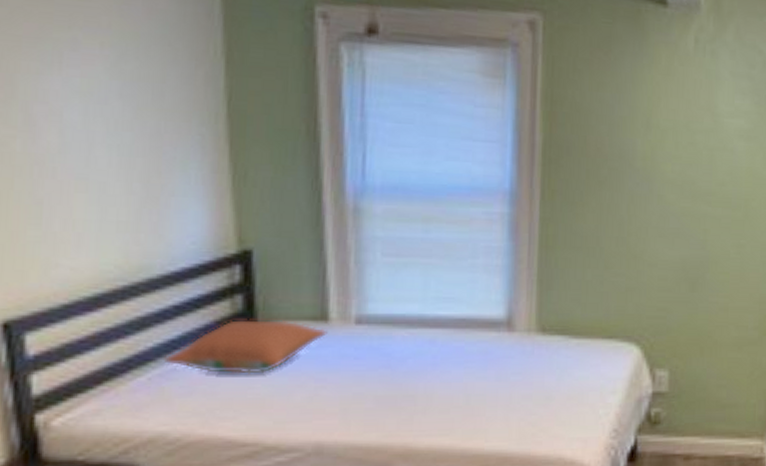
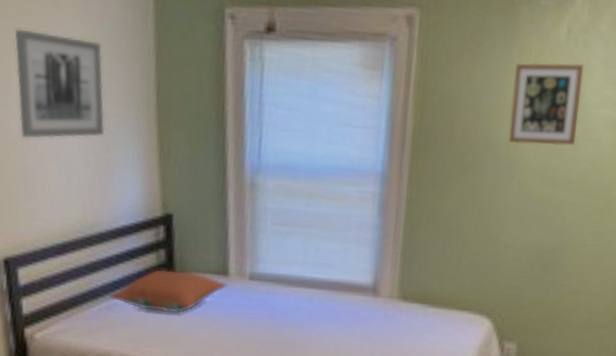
wall art: none [20,21,156,163] -> present [14,28,105,139]
picture frame: none [644,72,714,157] -> present [508,63,585,146]

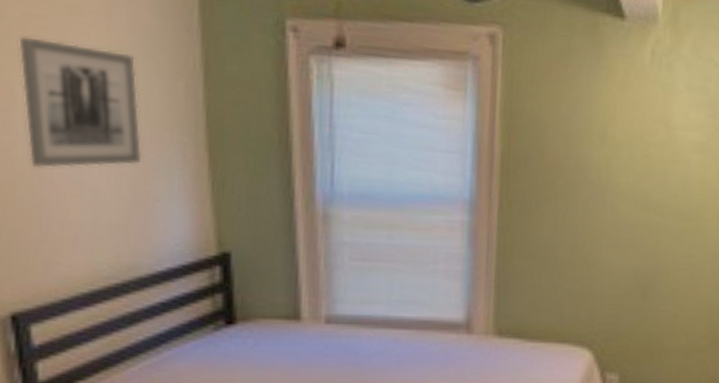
pillow: present [108,269,228,314] -> none [152,317,300,367]
picture frame: present [508,63,585,146] -> none [599,85,670,169]

